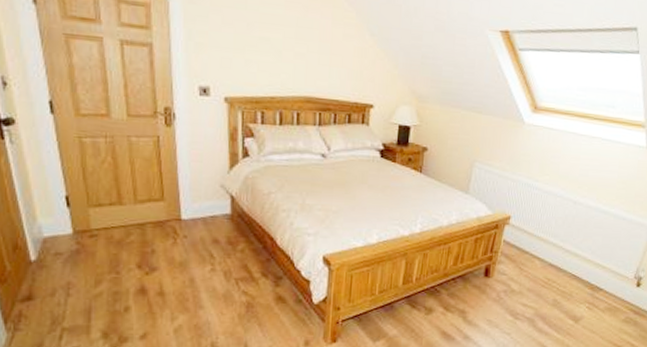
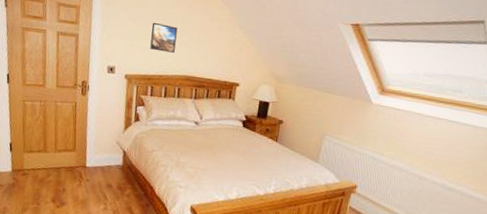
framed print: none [255,27,291,67] -> present [150,22,178,53]

